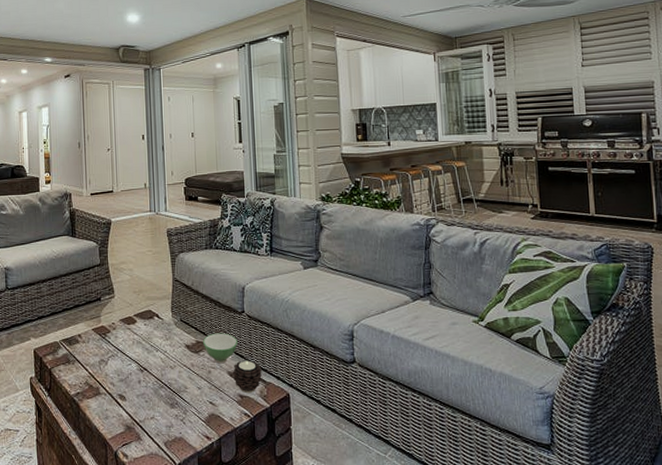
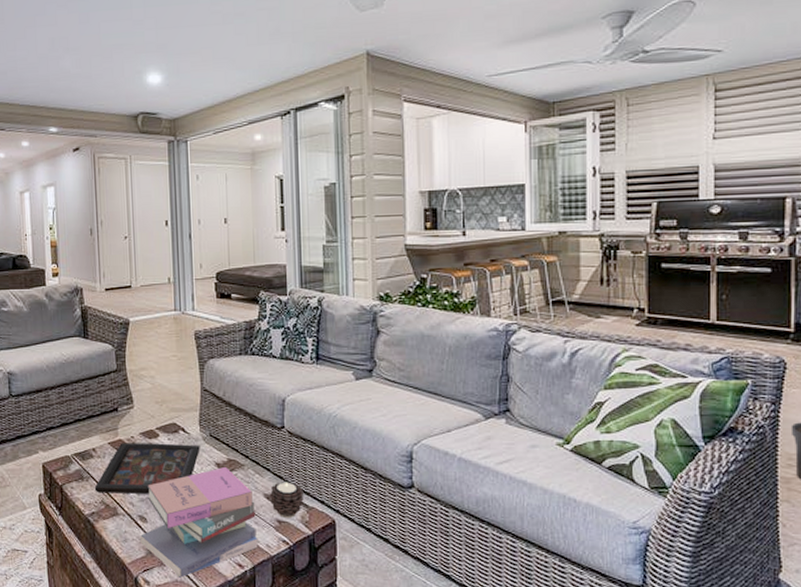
decorative tray: none [79,328,172,375] -> present [94,443,200,494]
books: none [120,349,223,451] -> present [140,467,258,578]
bowl: present [202,333,238,364] -> none [235,450,276,485]

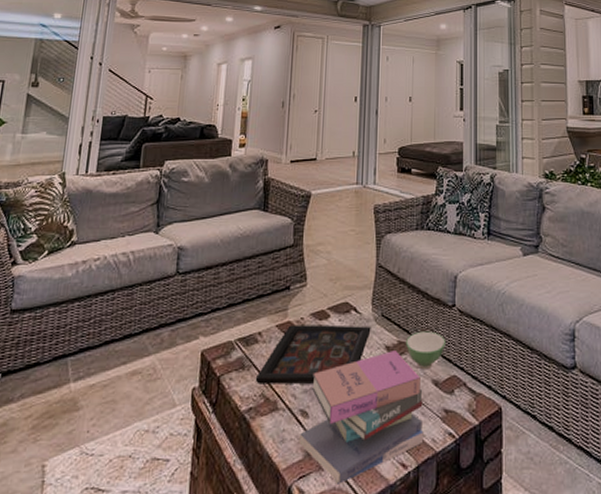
bowl: none [235,450,276,485] -> present [405,331,446,370]
candle: present [269,481,305,519] -> none [437,365,473,408]

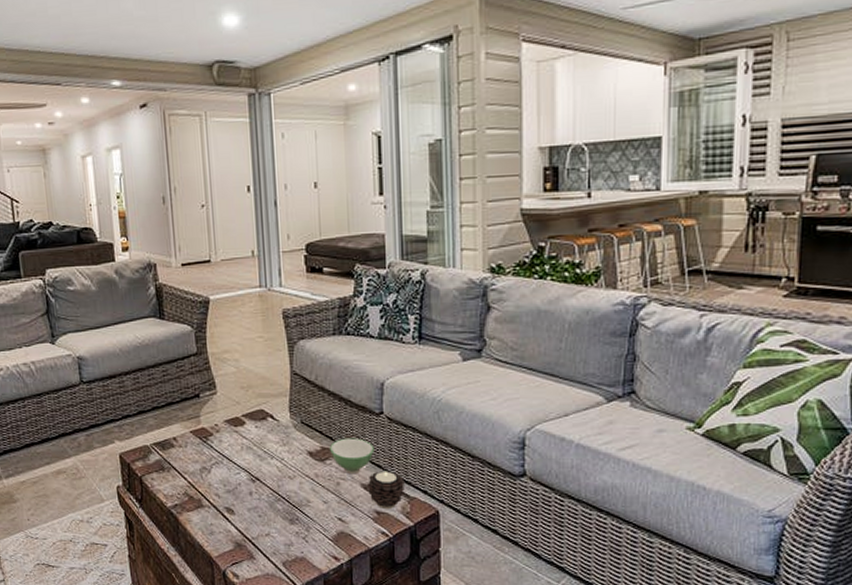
decorative tray: present [255,325,371,384] -> none [176,431,291,485]
books: present [299,351,424,484] -> none [228,456,355,571]
candle: none [437,365,473,408] -> present [366,471,406,510]

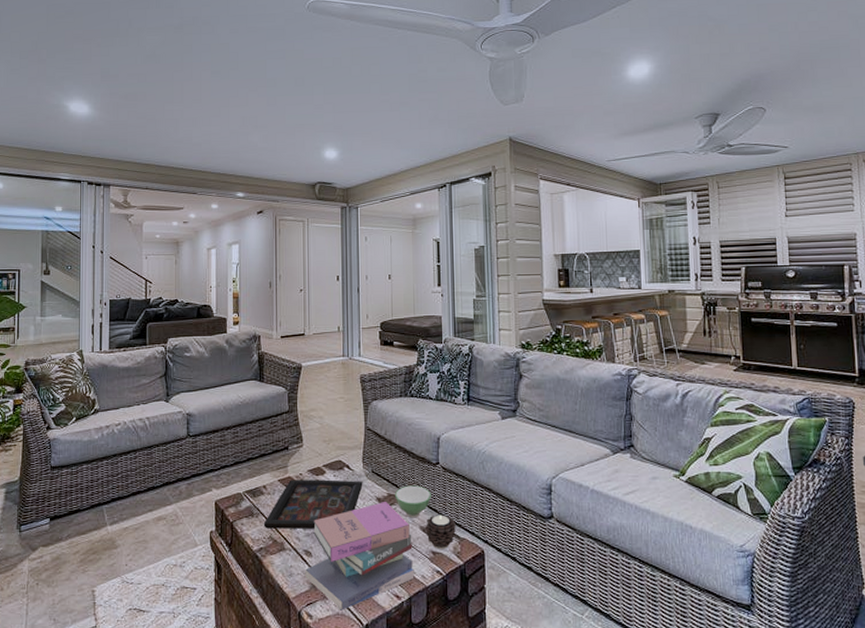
decorative tray: none [176,431,291,485] -> present [263,479,363,529]
books: none [228,456,355,571] -> present [305,502,414,611]

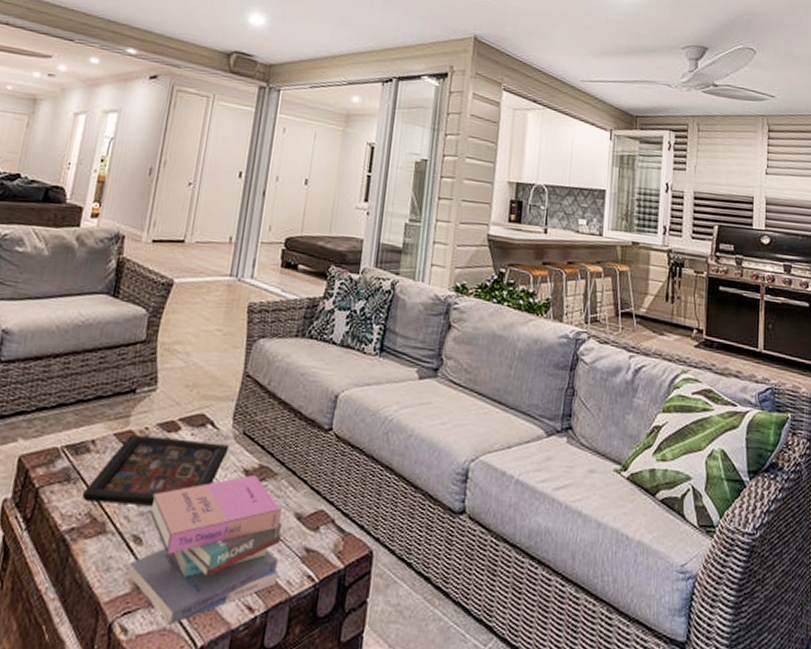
bowl: present [394,485,431,518] -> none [267,455,316,501]
candle: present [424,514,457,550] -> none [300,498,343,547]

